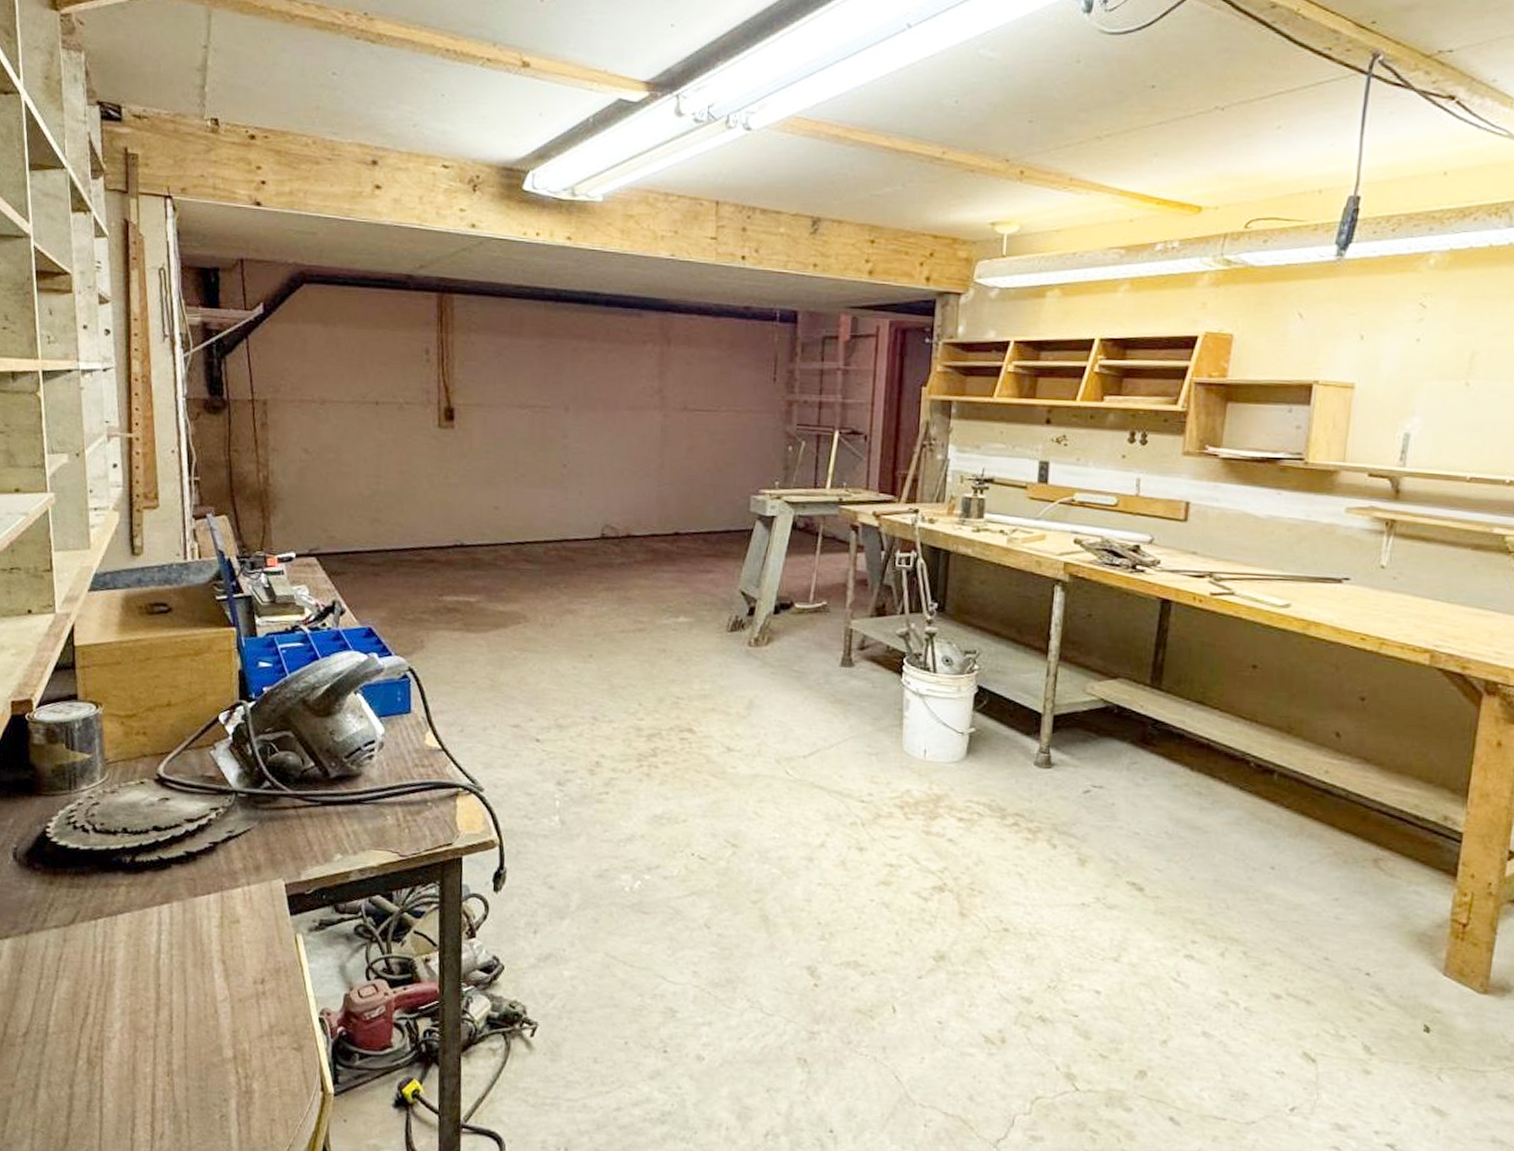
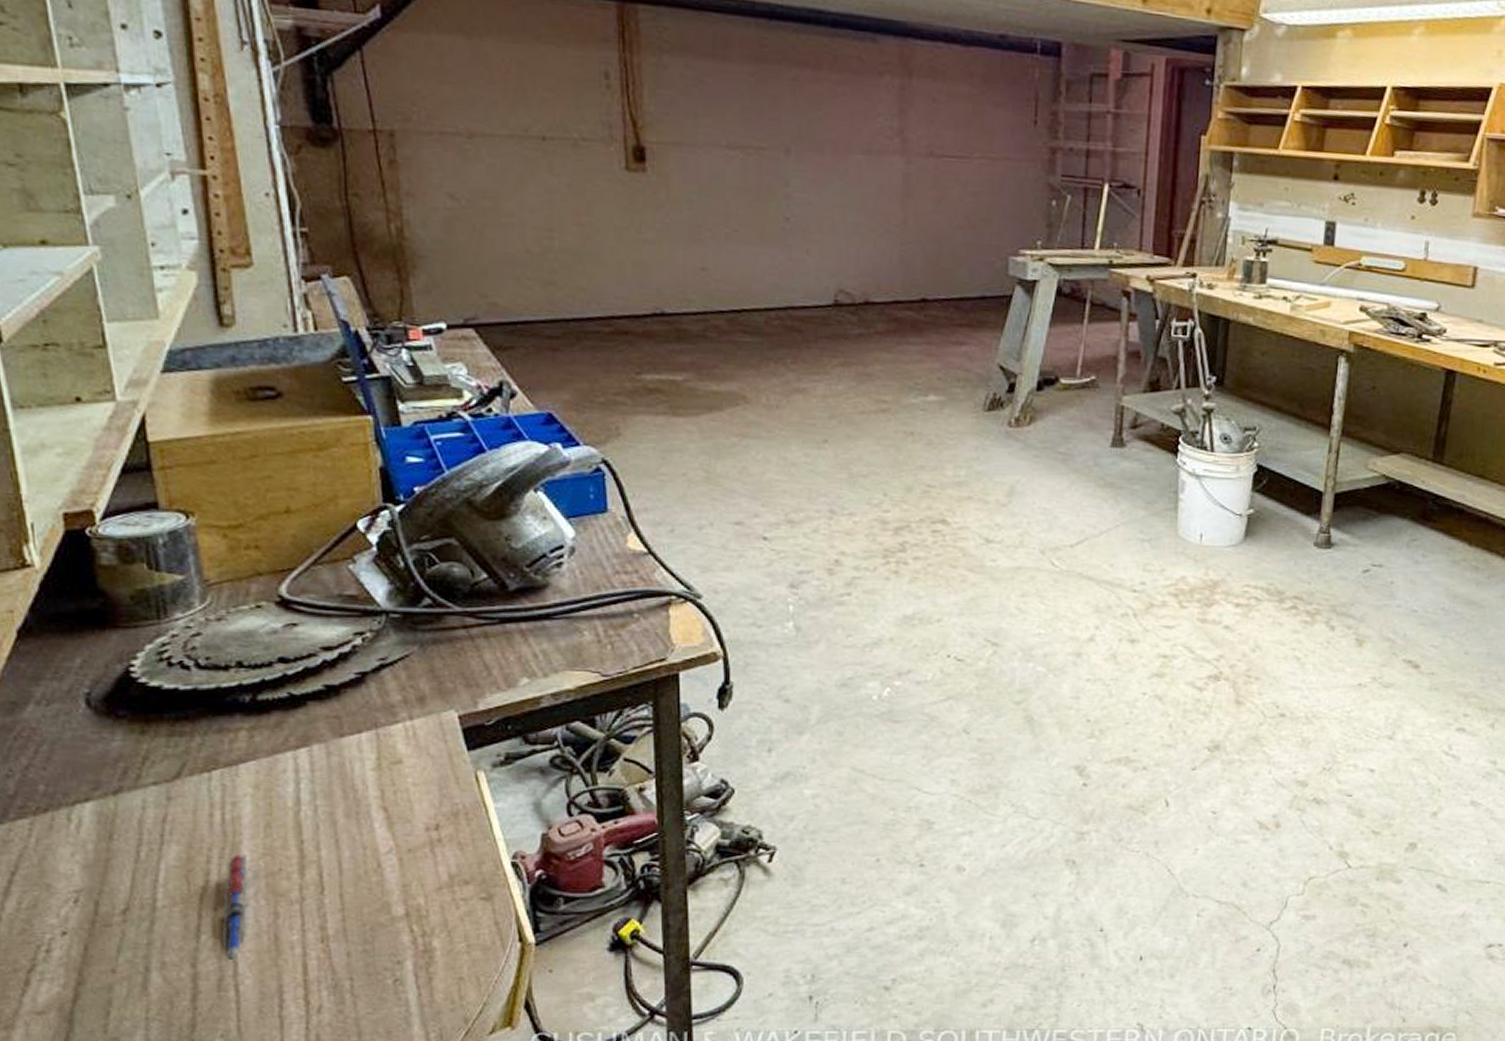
pen: none [93,992,118,1084] -> present [222,854,248,960]

